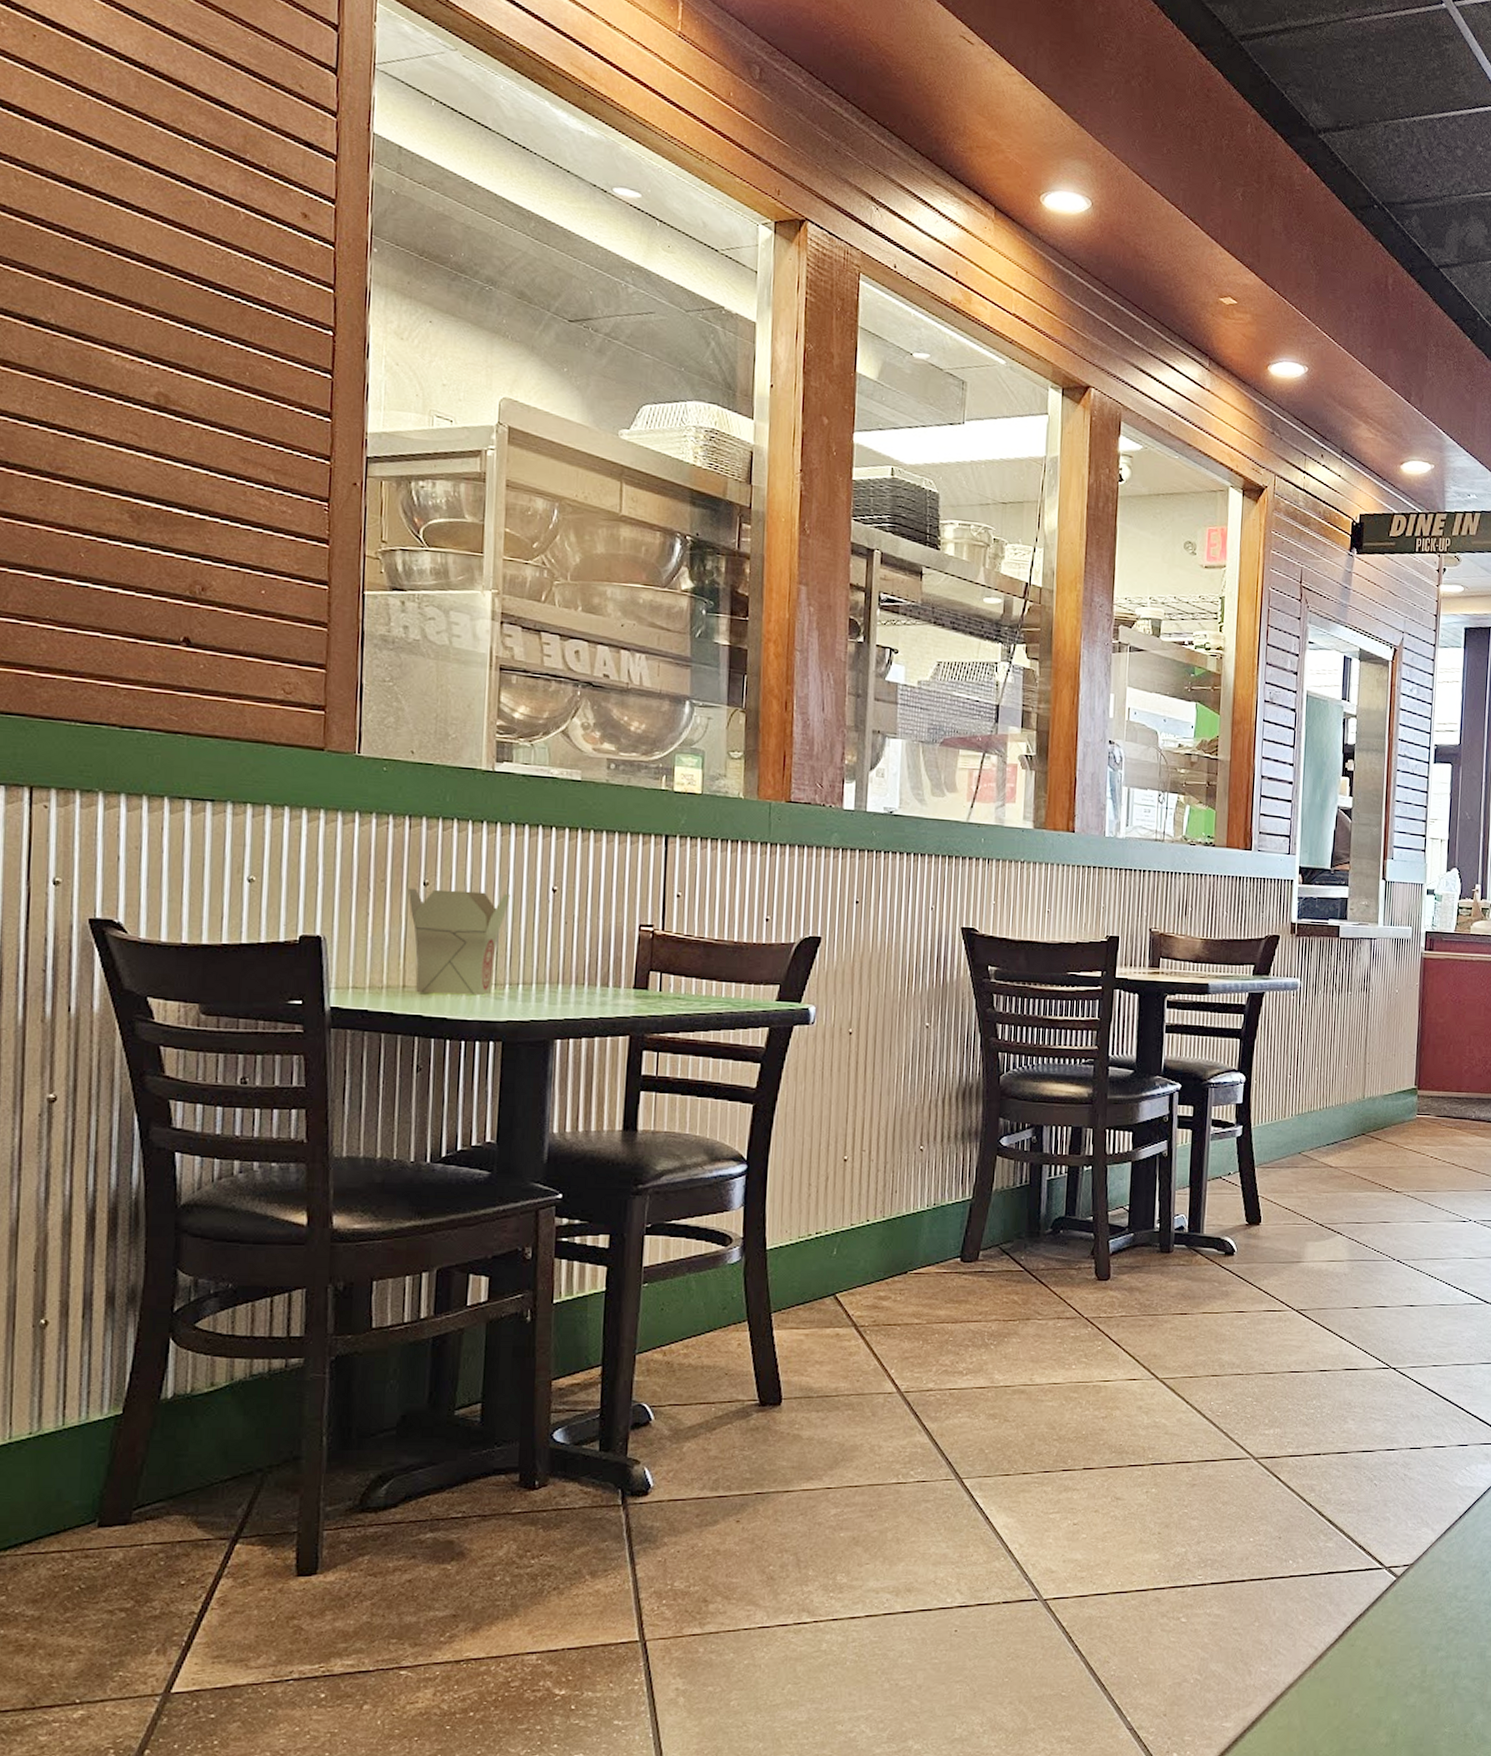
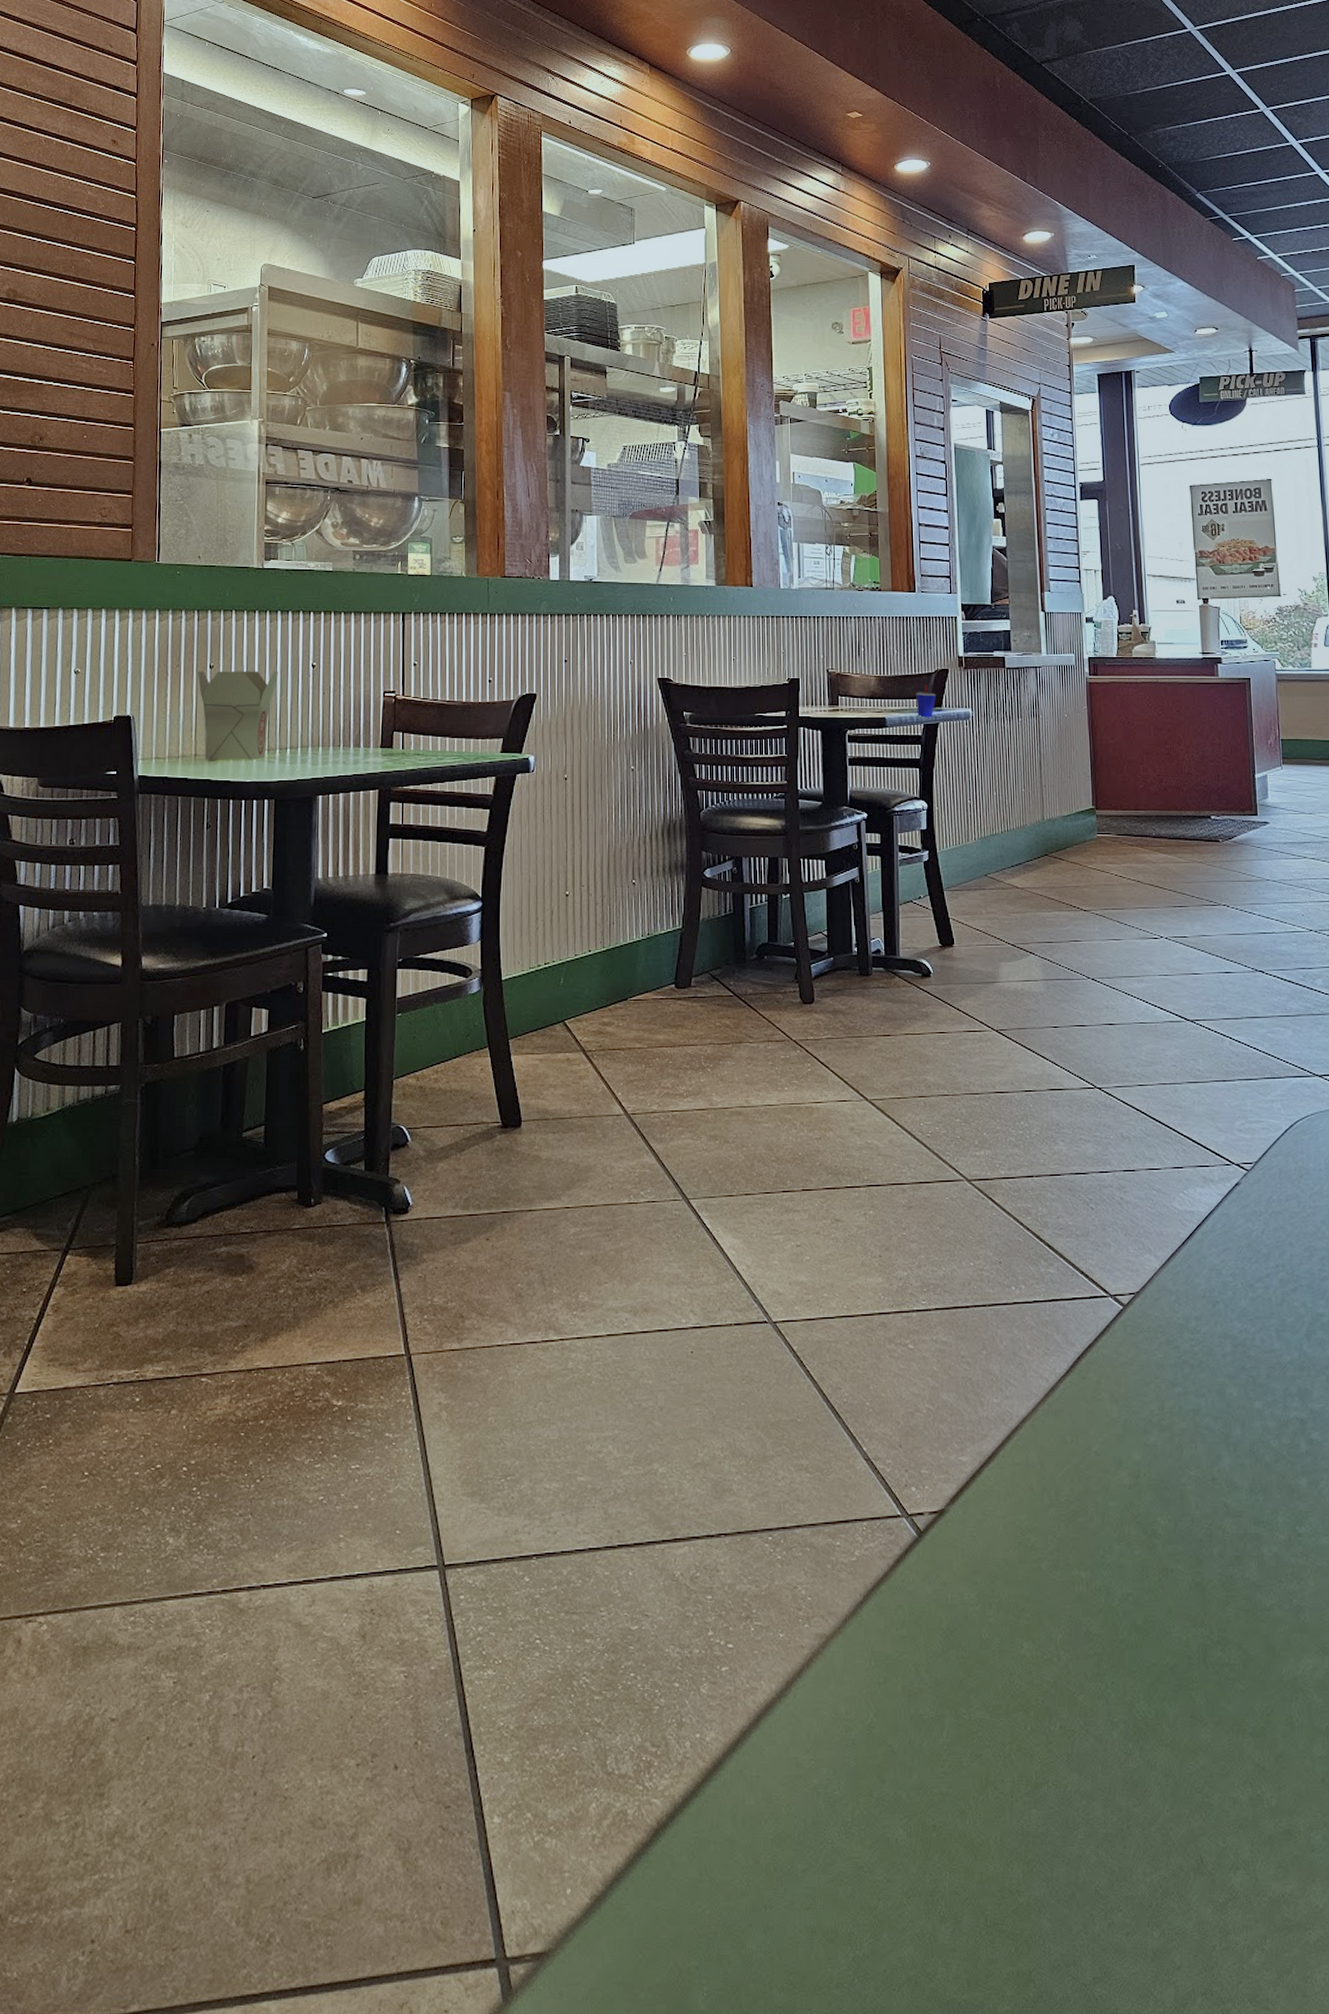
beverage cup: none [1242,951,1265,986] -> present [916,685,936,718]

